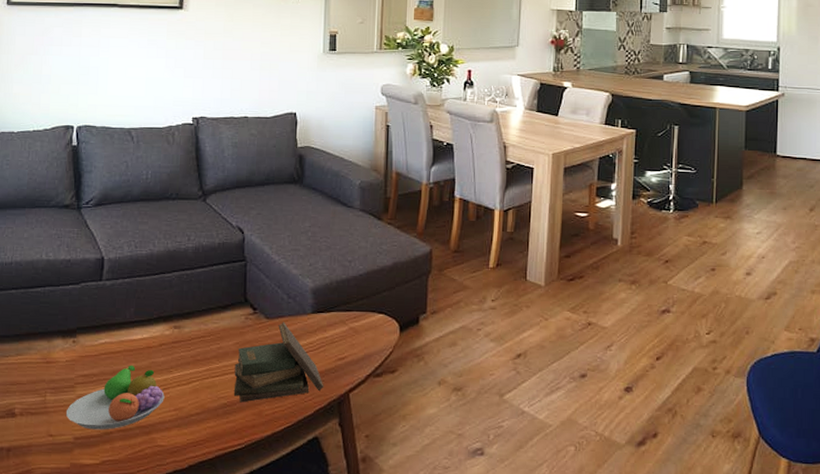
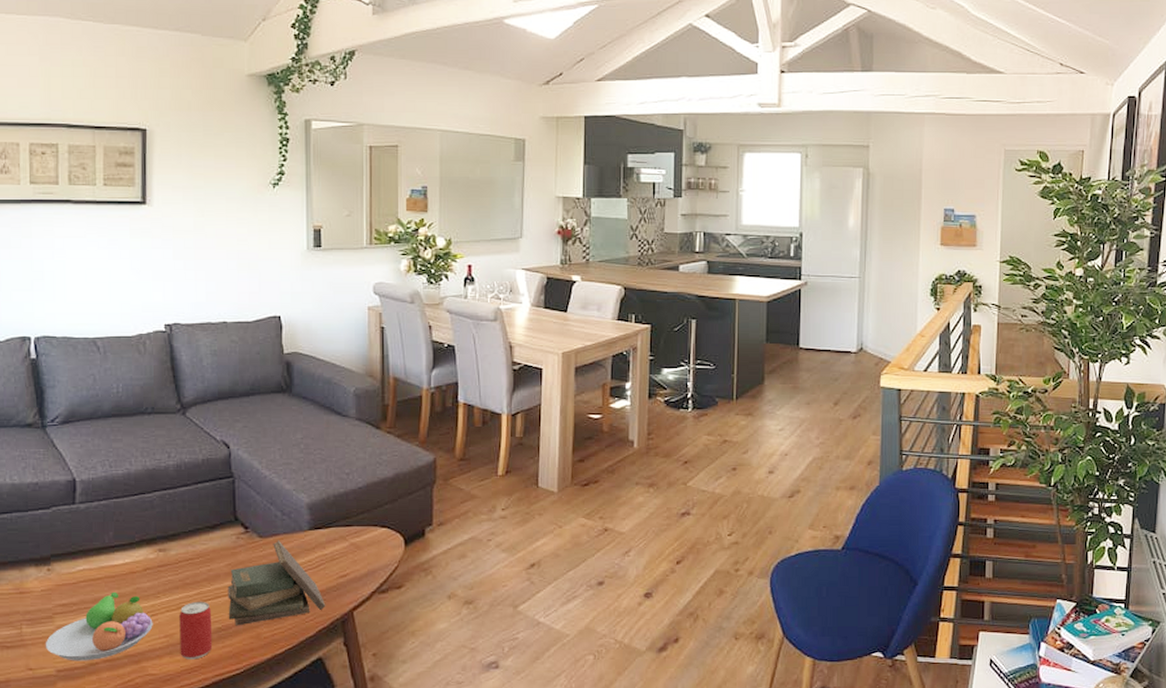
beer can: none [187,377,219,433] -> present [179,601,213,660]

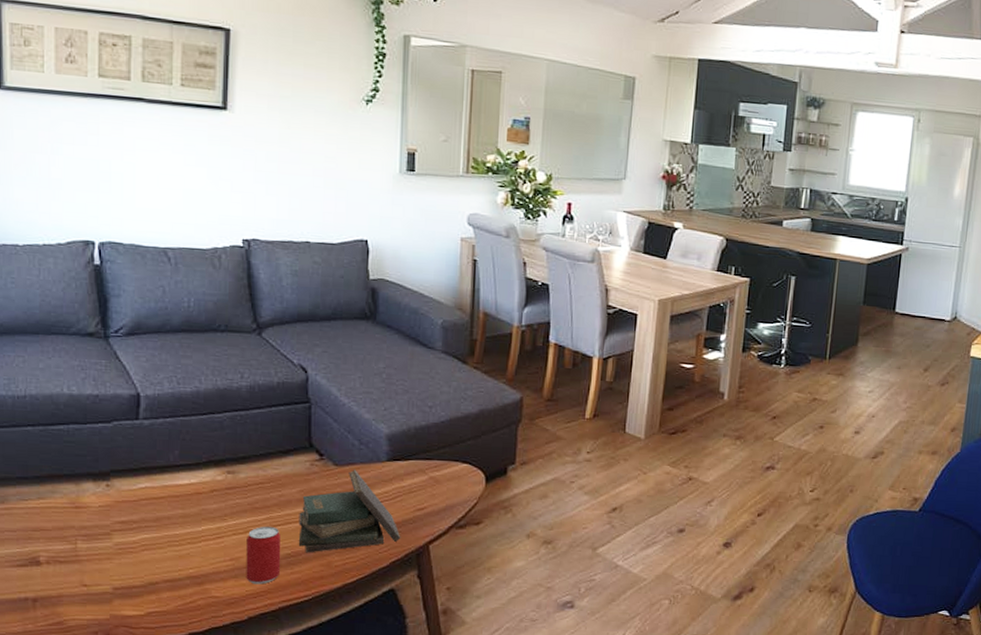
fruit bowl: present [46,591,153,661] -> none [103,511,218,580]

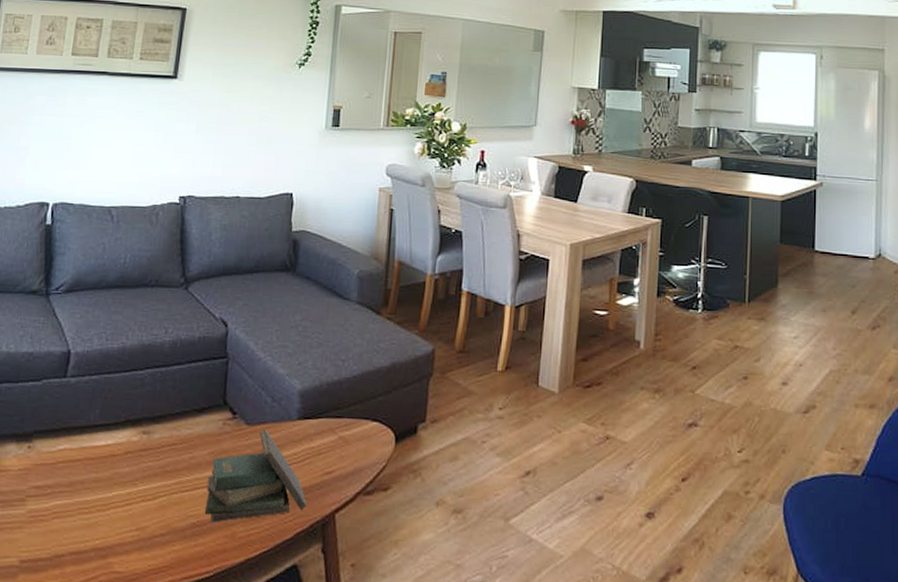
beer can: present [246,526,281,585] -> none [149,491,188,558]

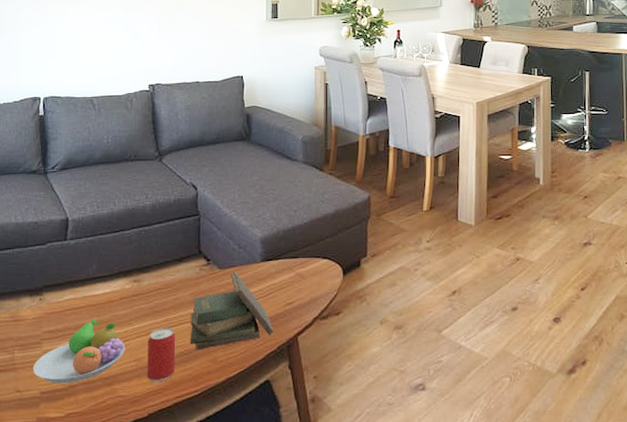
fruit bowl: none [13,475,127,552] -> present [33,319,126,384]
beer can: none [149,491,188,558] -> present [147,327,176,382]

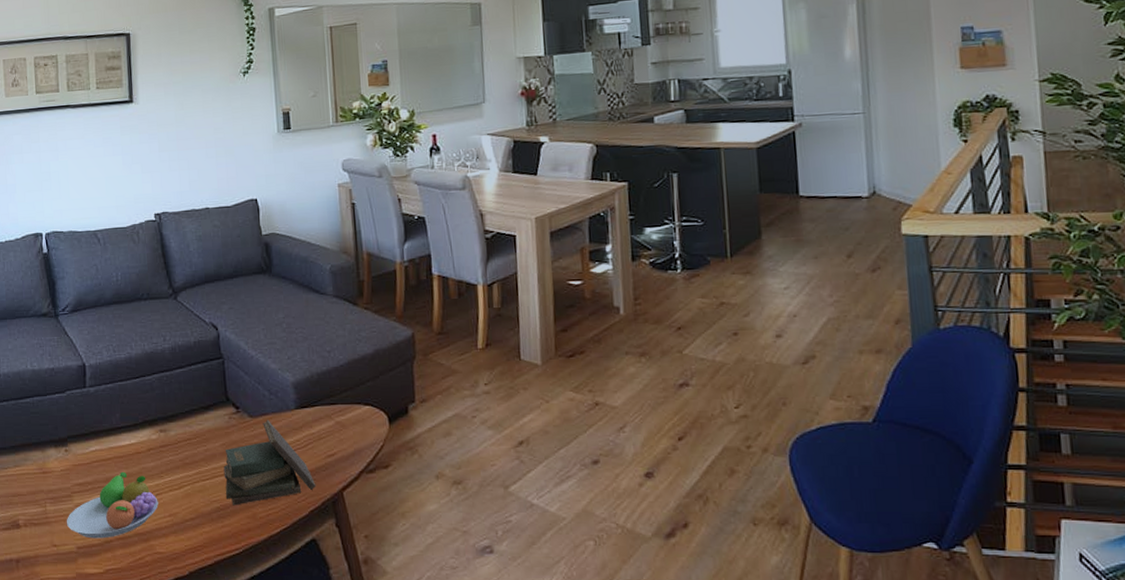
beer can: present [147,327,176,382] -> none [181,480,213,539]

